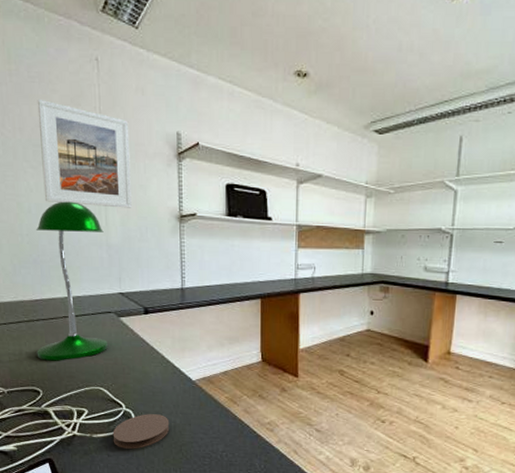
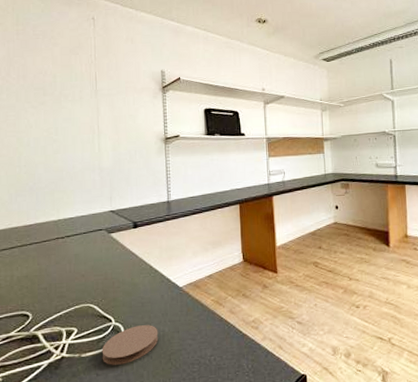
desk lamp: present [35,201,108,361] -> none [28,133,98,283]
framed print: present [37,98,132,208] -> none [40,51,122,136]

